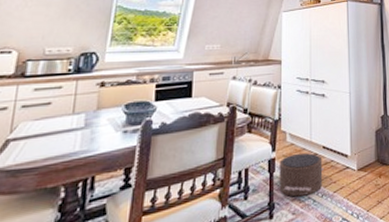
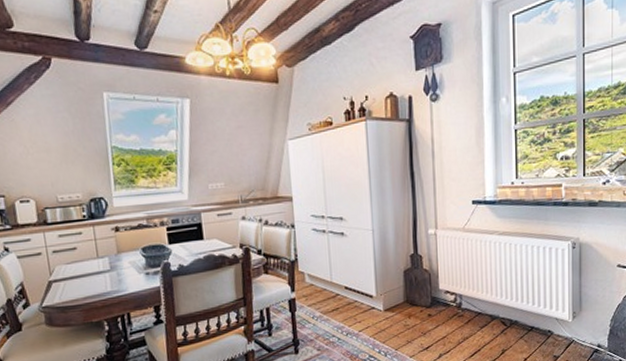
pouf: present [279,152,324,197] -> none [300,293,347,335]

